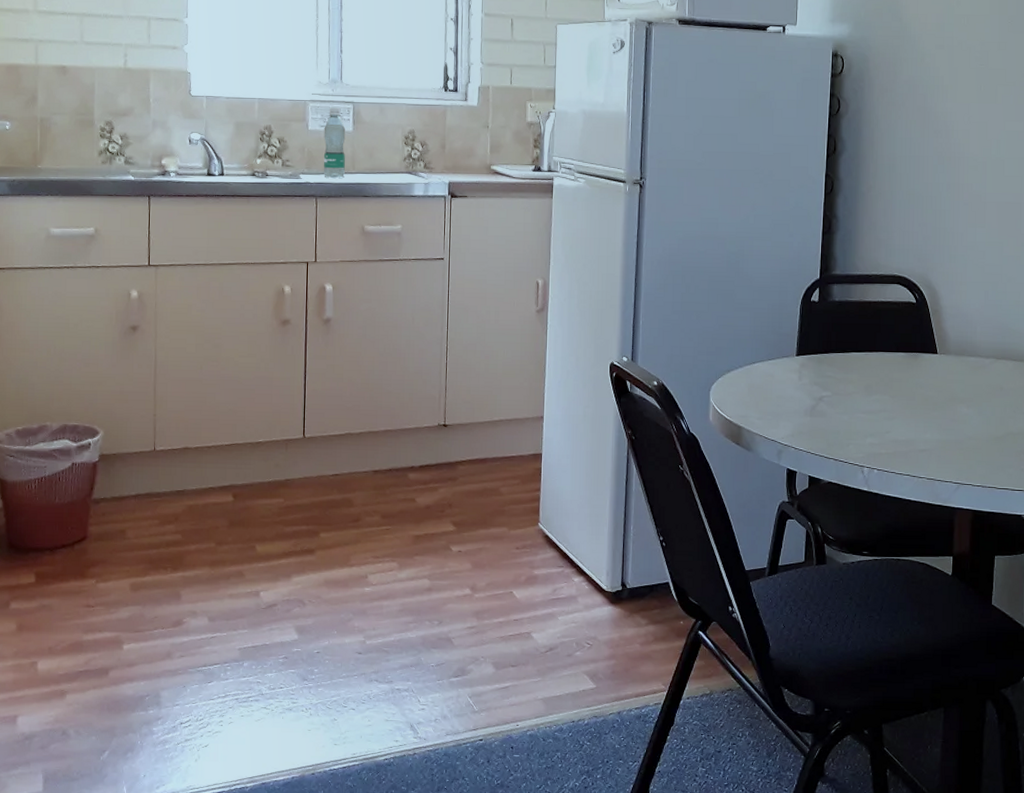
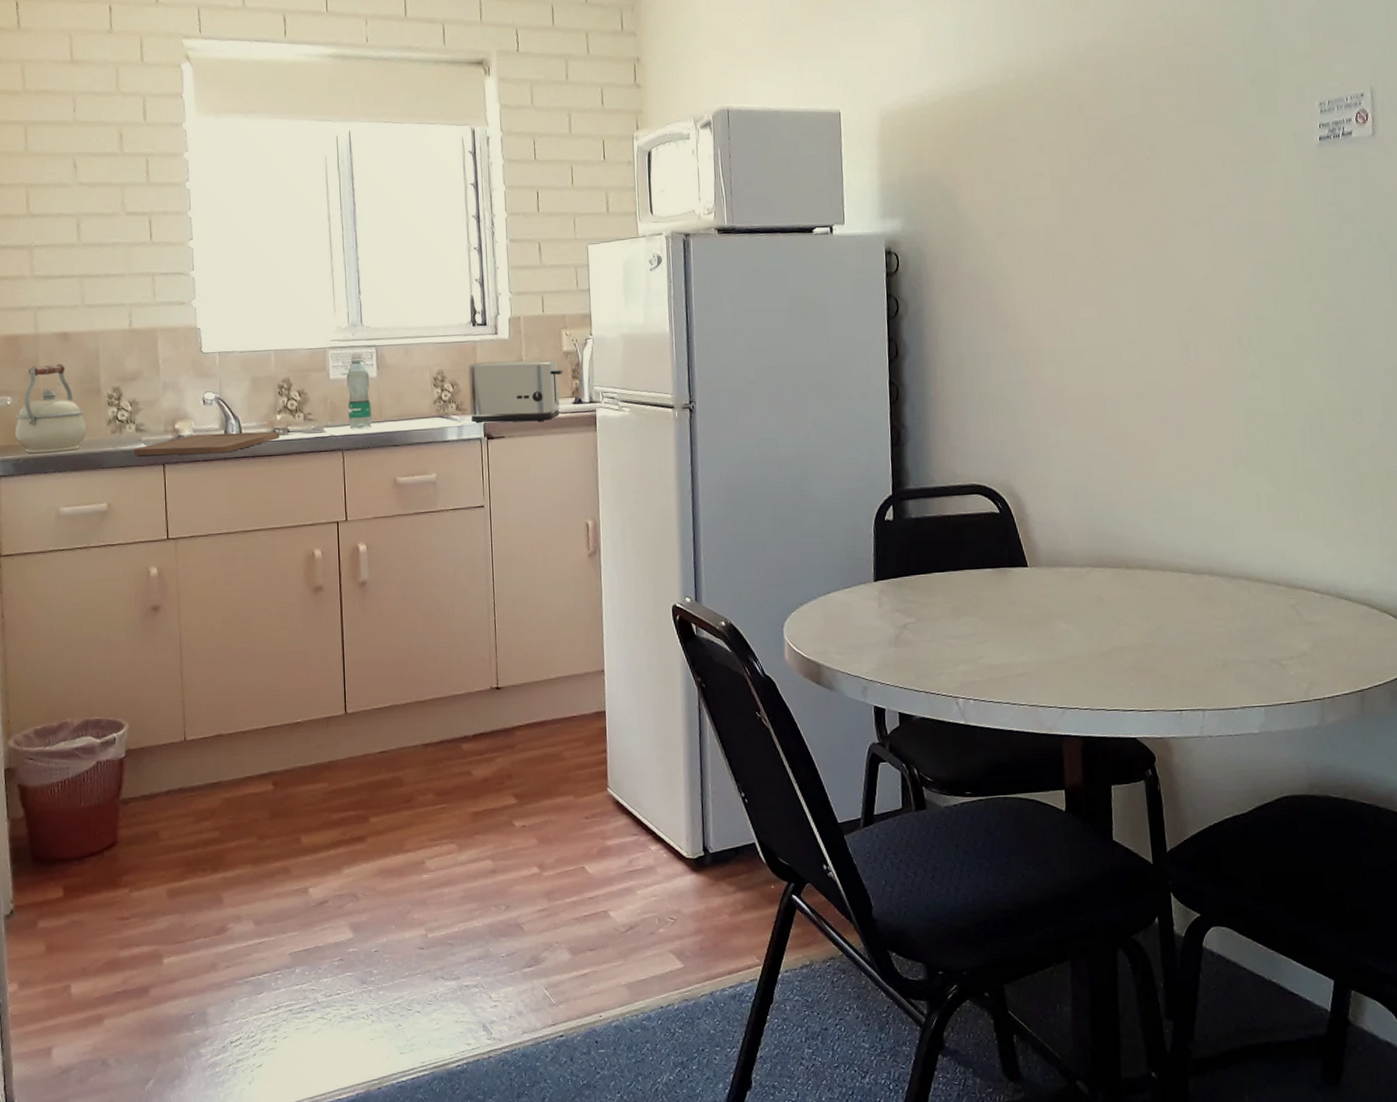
kettle: none [12,95,80,177] -> present [15,364,88,454]
cutting board: none [122,171,259,190] -> present [133,431,280,456]
toaster: none [437,125,526,185] -> present [467,359,563,424]

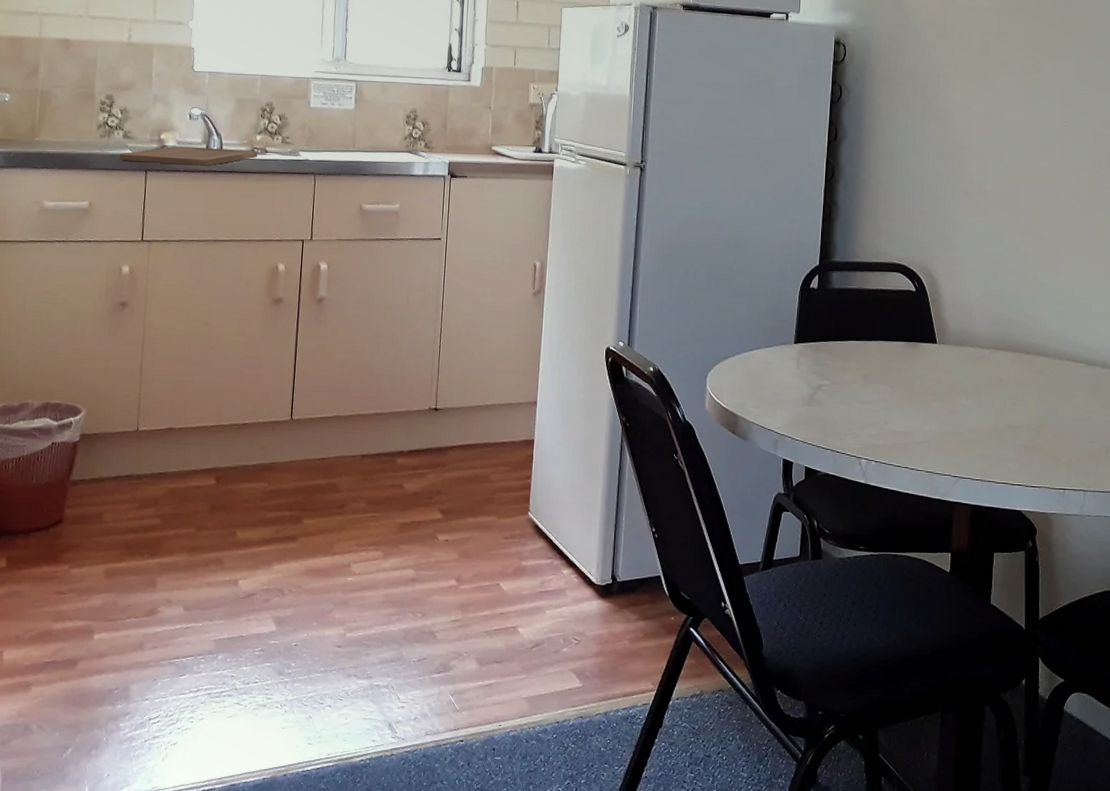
kettle: present [15,364,88,454] -> none [9,67,79,150]
bottle: present [346,352,372,430] -> none [323,85,348,157]
toaster: present [467,359,563,424] -> none [437,105,527,165]

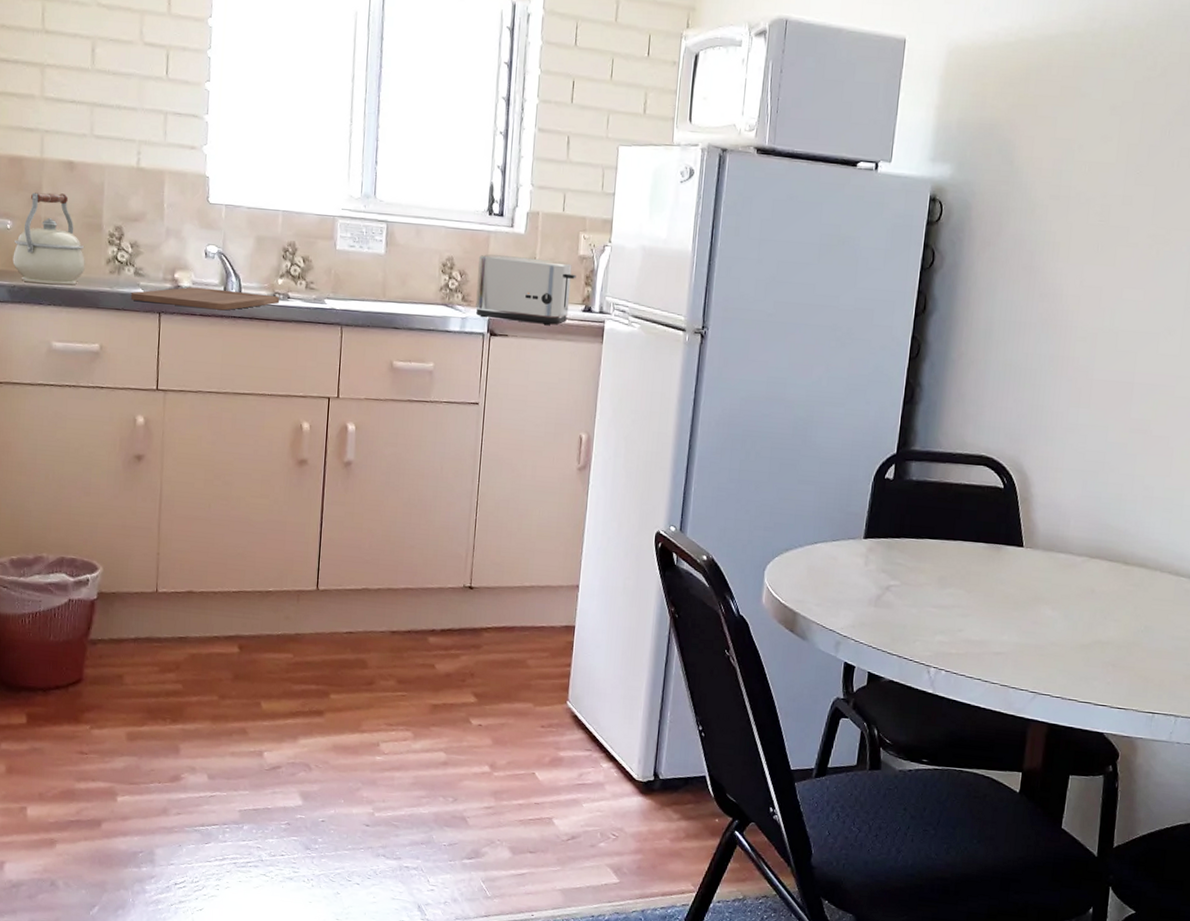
kettle: none [9,67,79,150] -> present [12,192,86,286]
toaster: none [437,105,527,165] -> present [476,254,576,325]

